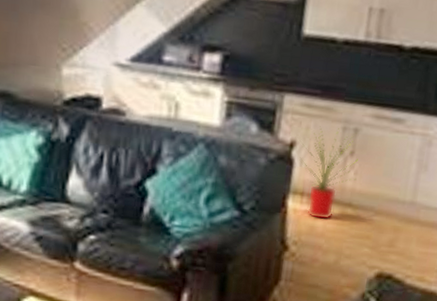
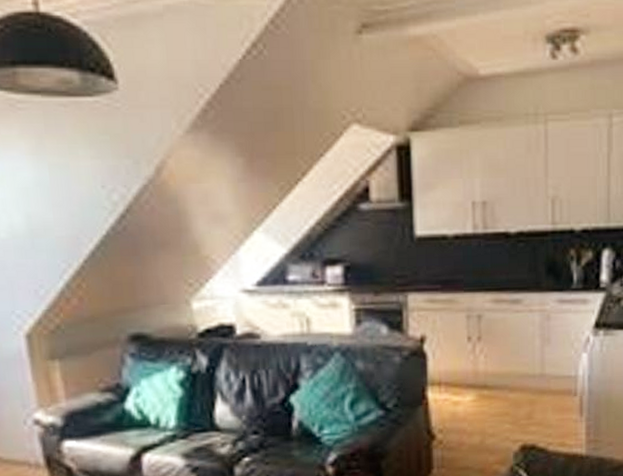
house plant: present [299,126,358,220] -> none [430,317,487,406]

